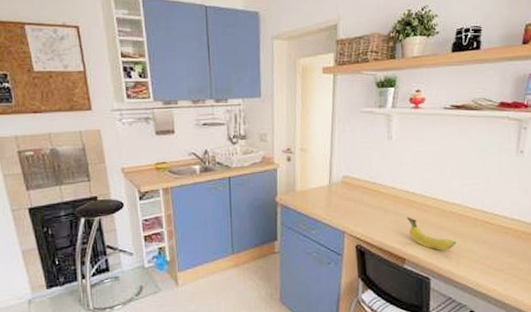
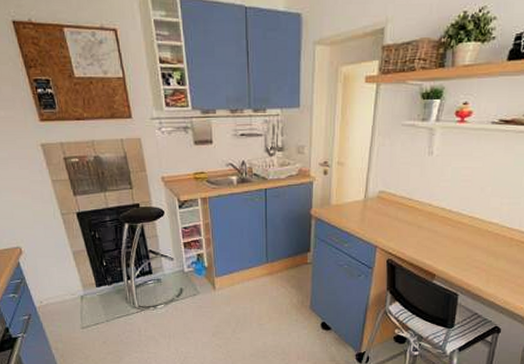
fruit: present [406,217,456,251] -> none [440,234,489,268]

